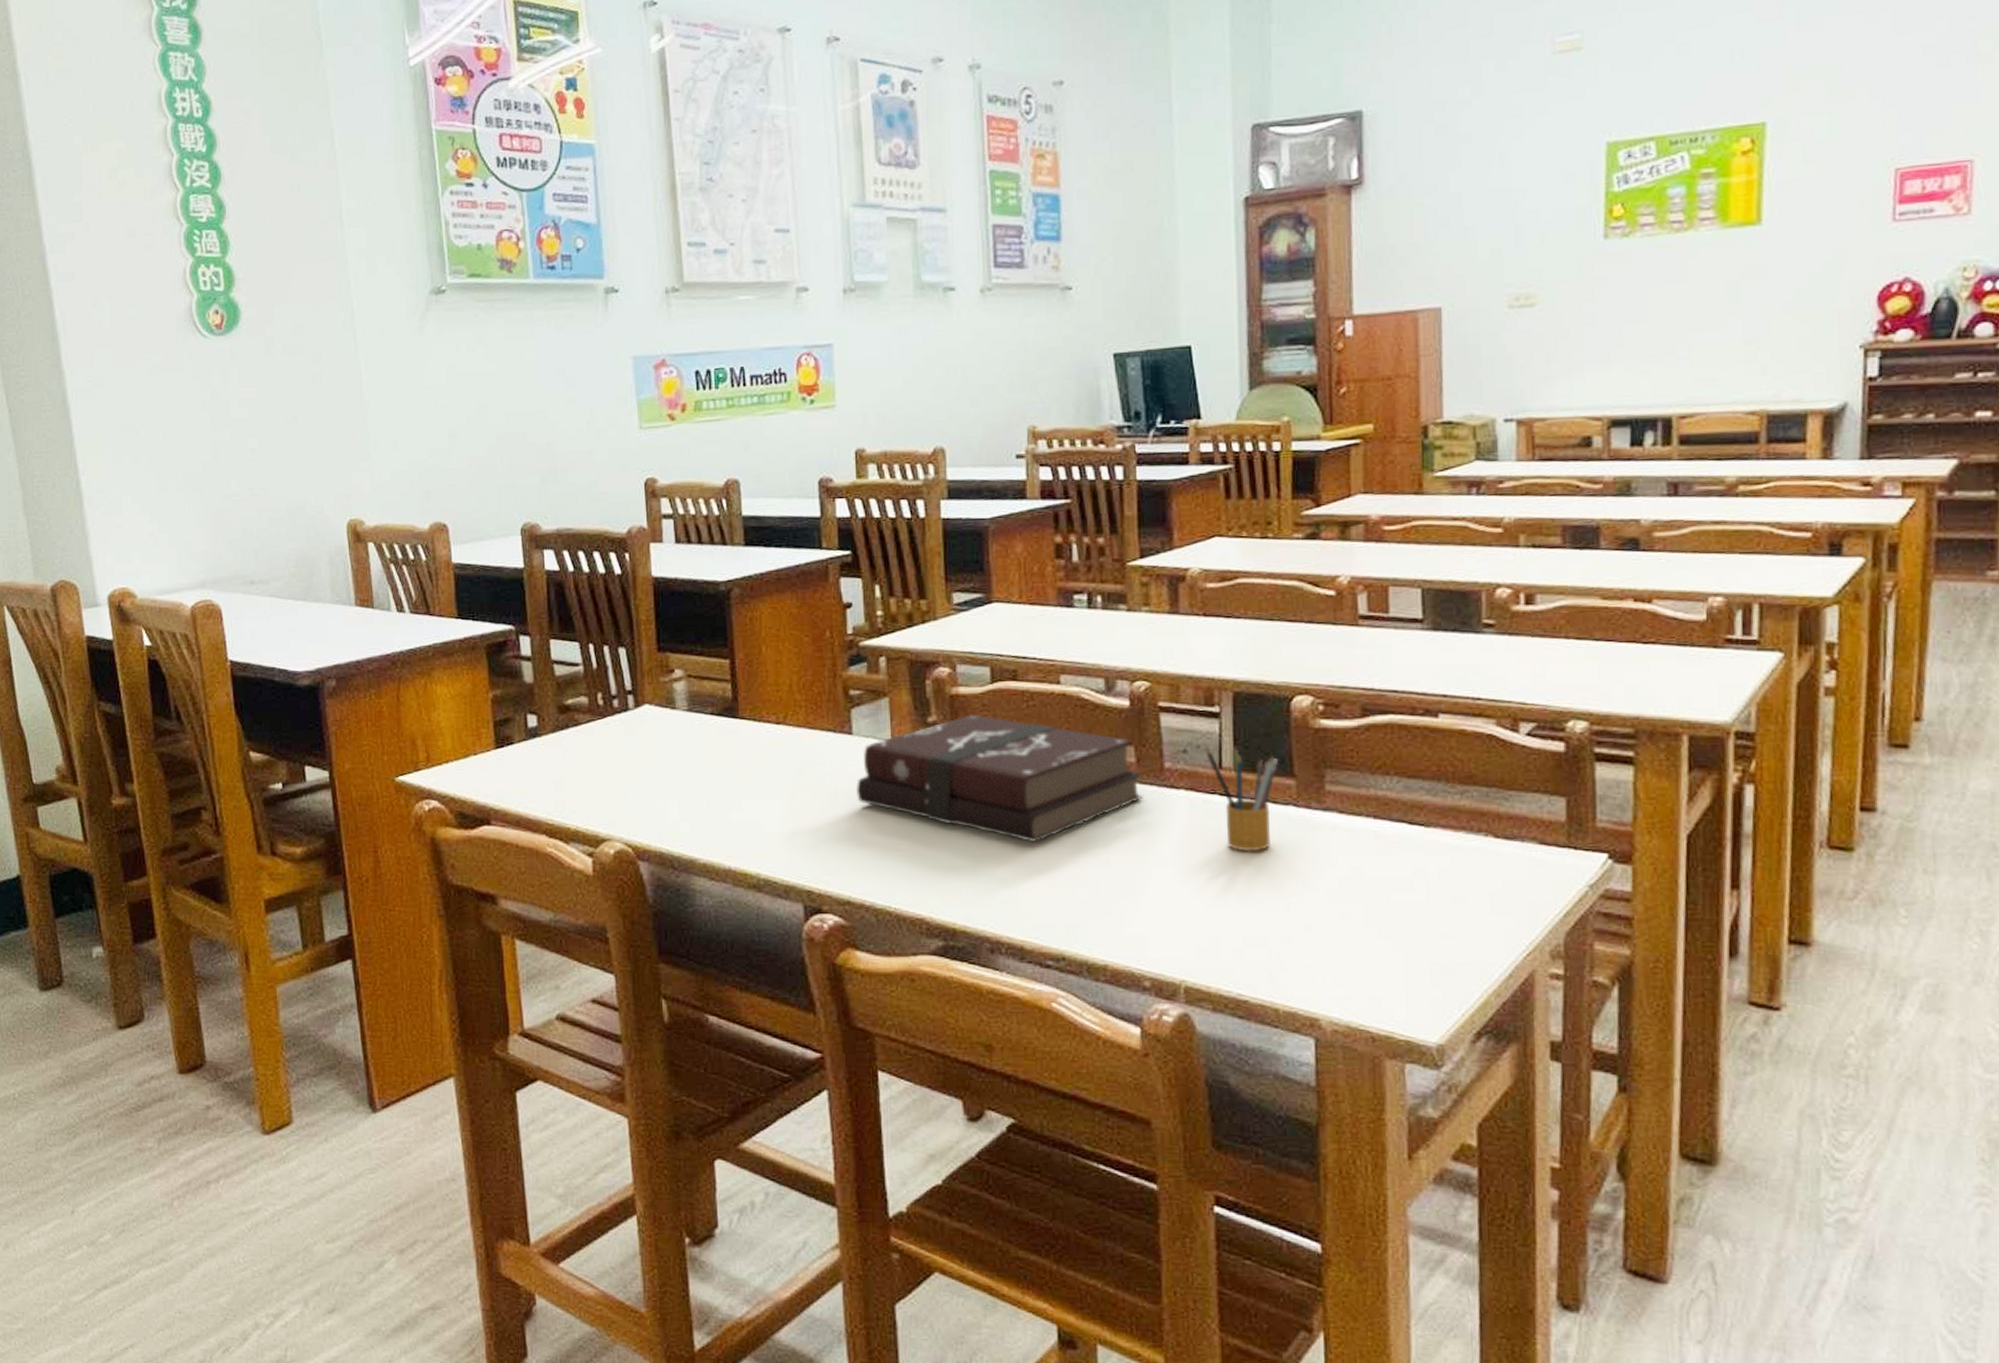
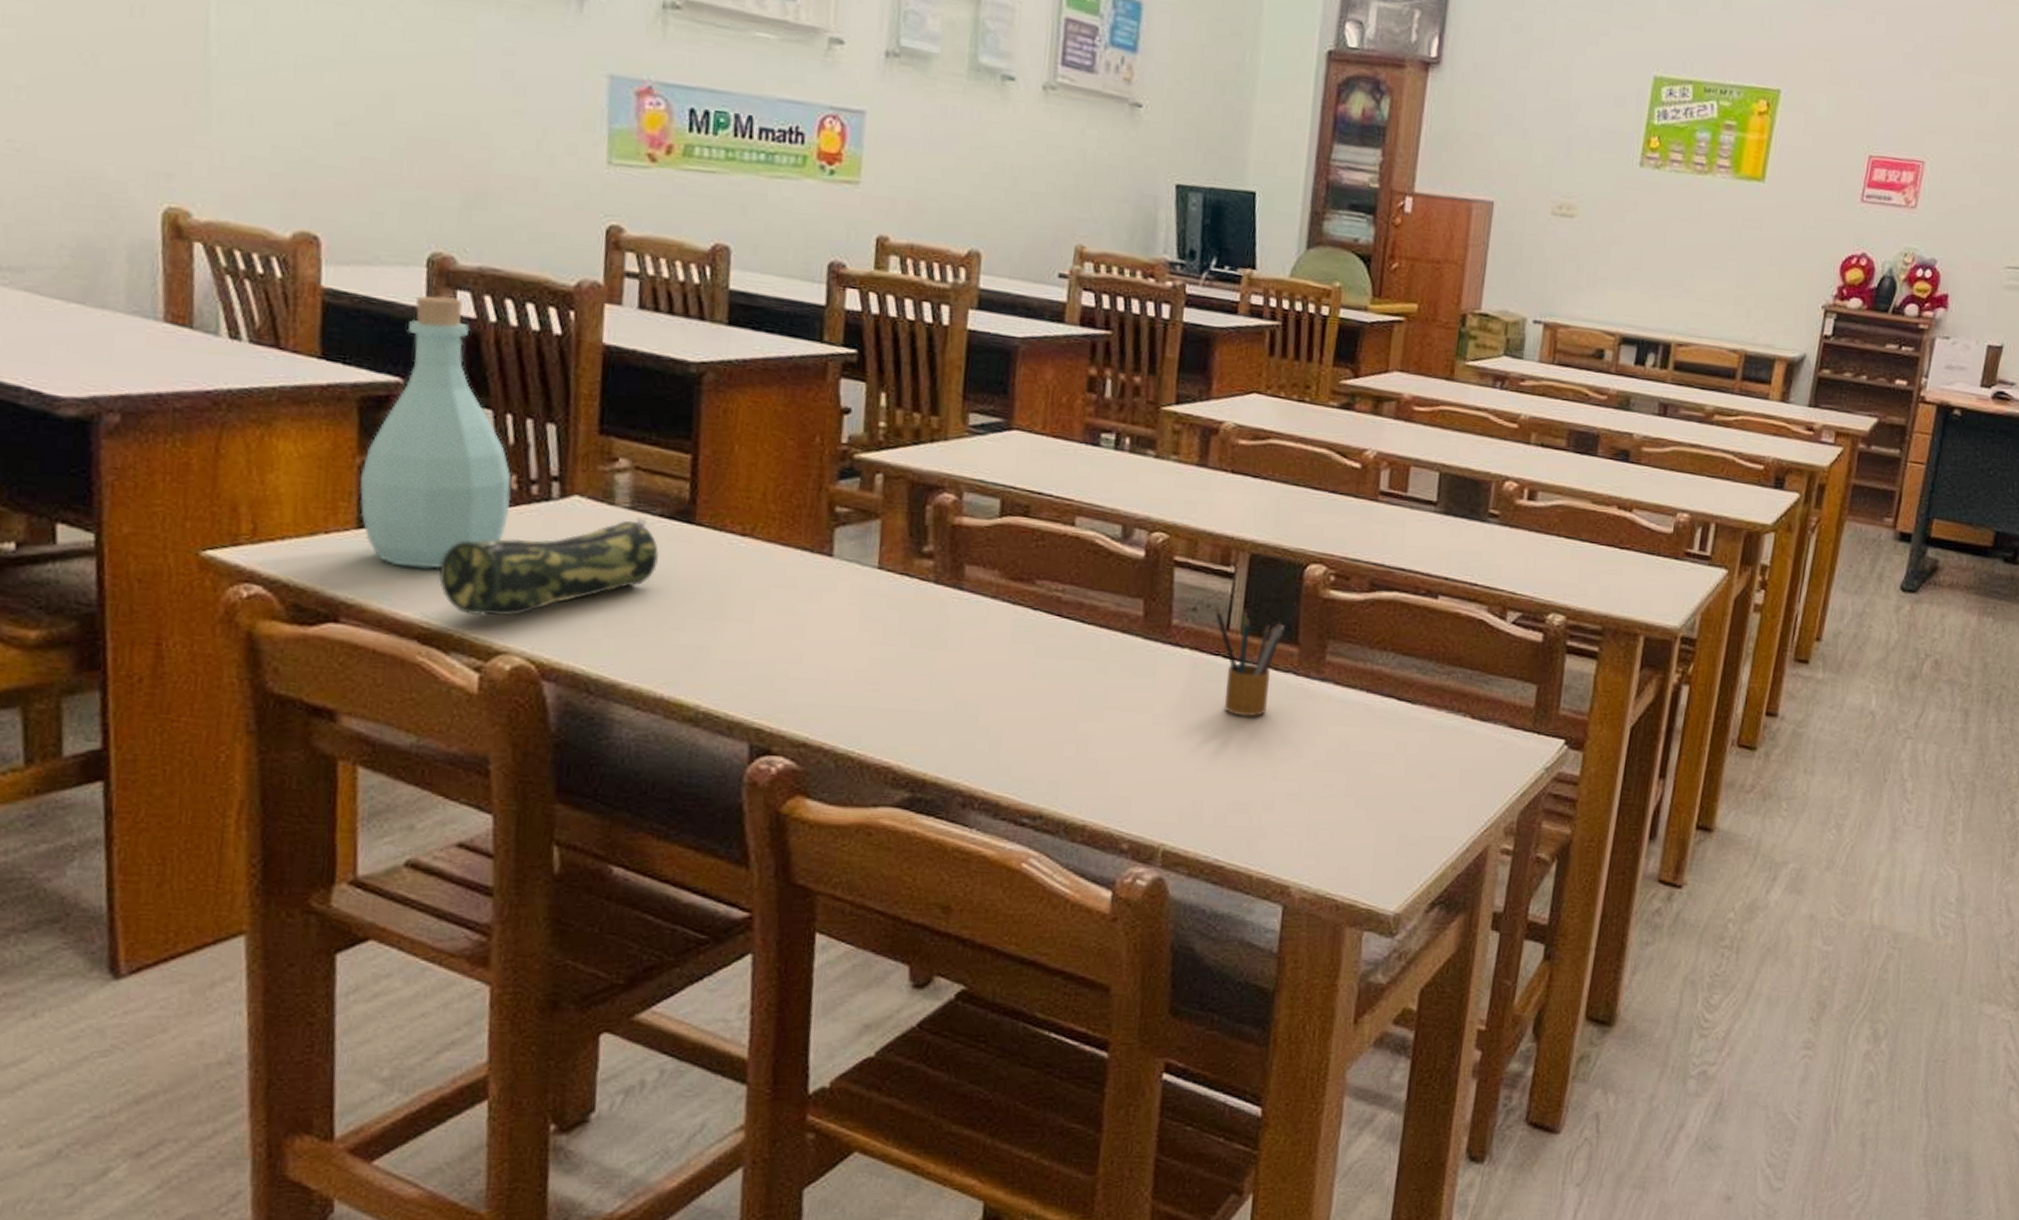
bottle: none [493,556,600,776] -> present [359,295,512,569]
pencil case: none [556,718,714,810] -> present [439,518,659,616]
hardback book: present [855,714,1143,843] -> none [829,548,1149,693]

